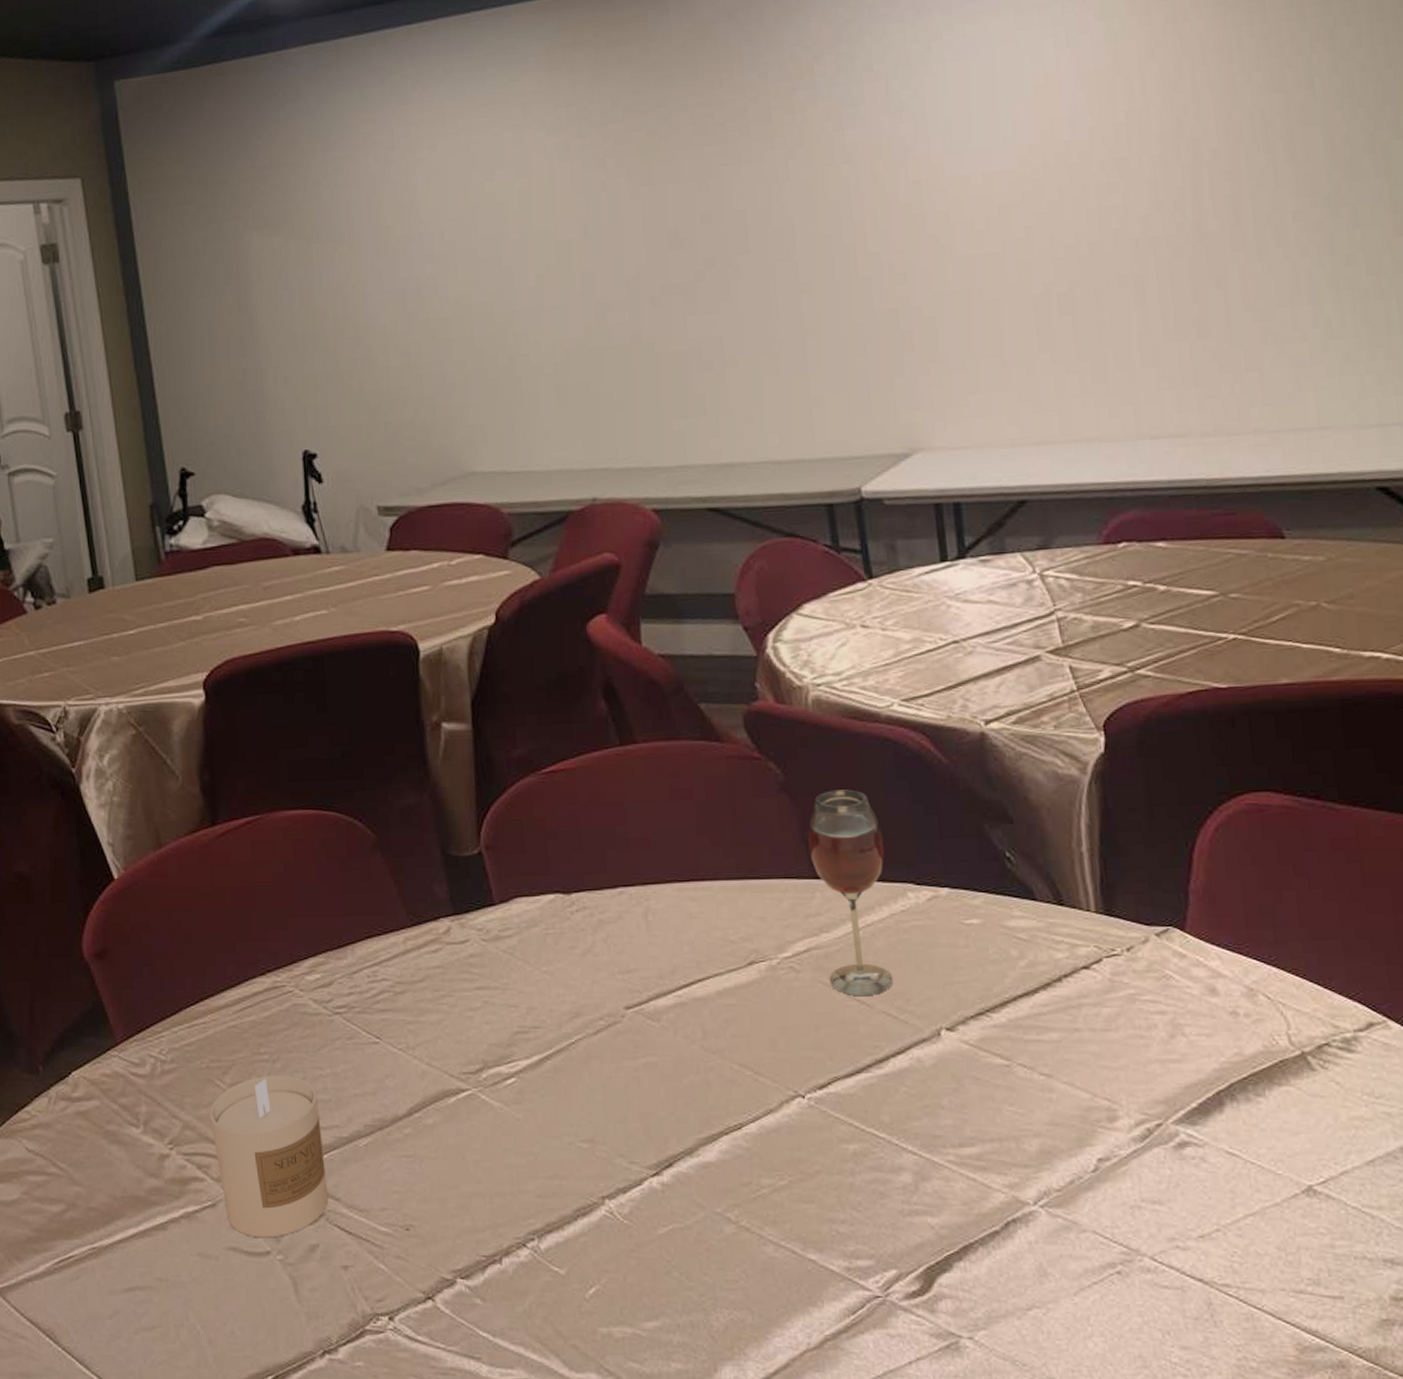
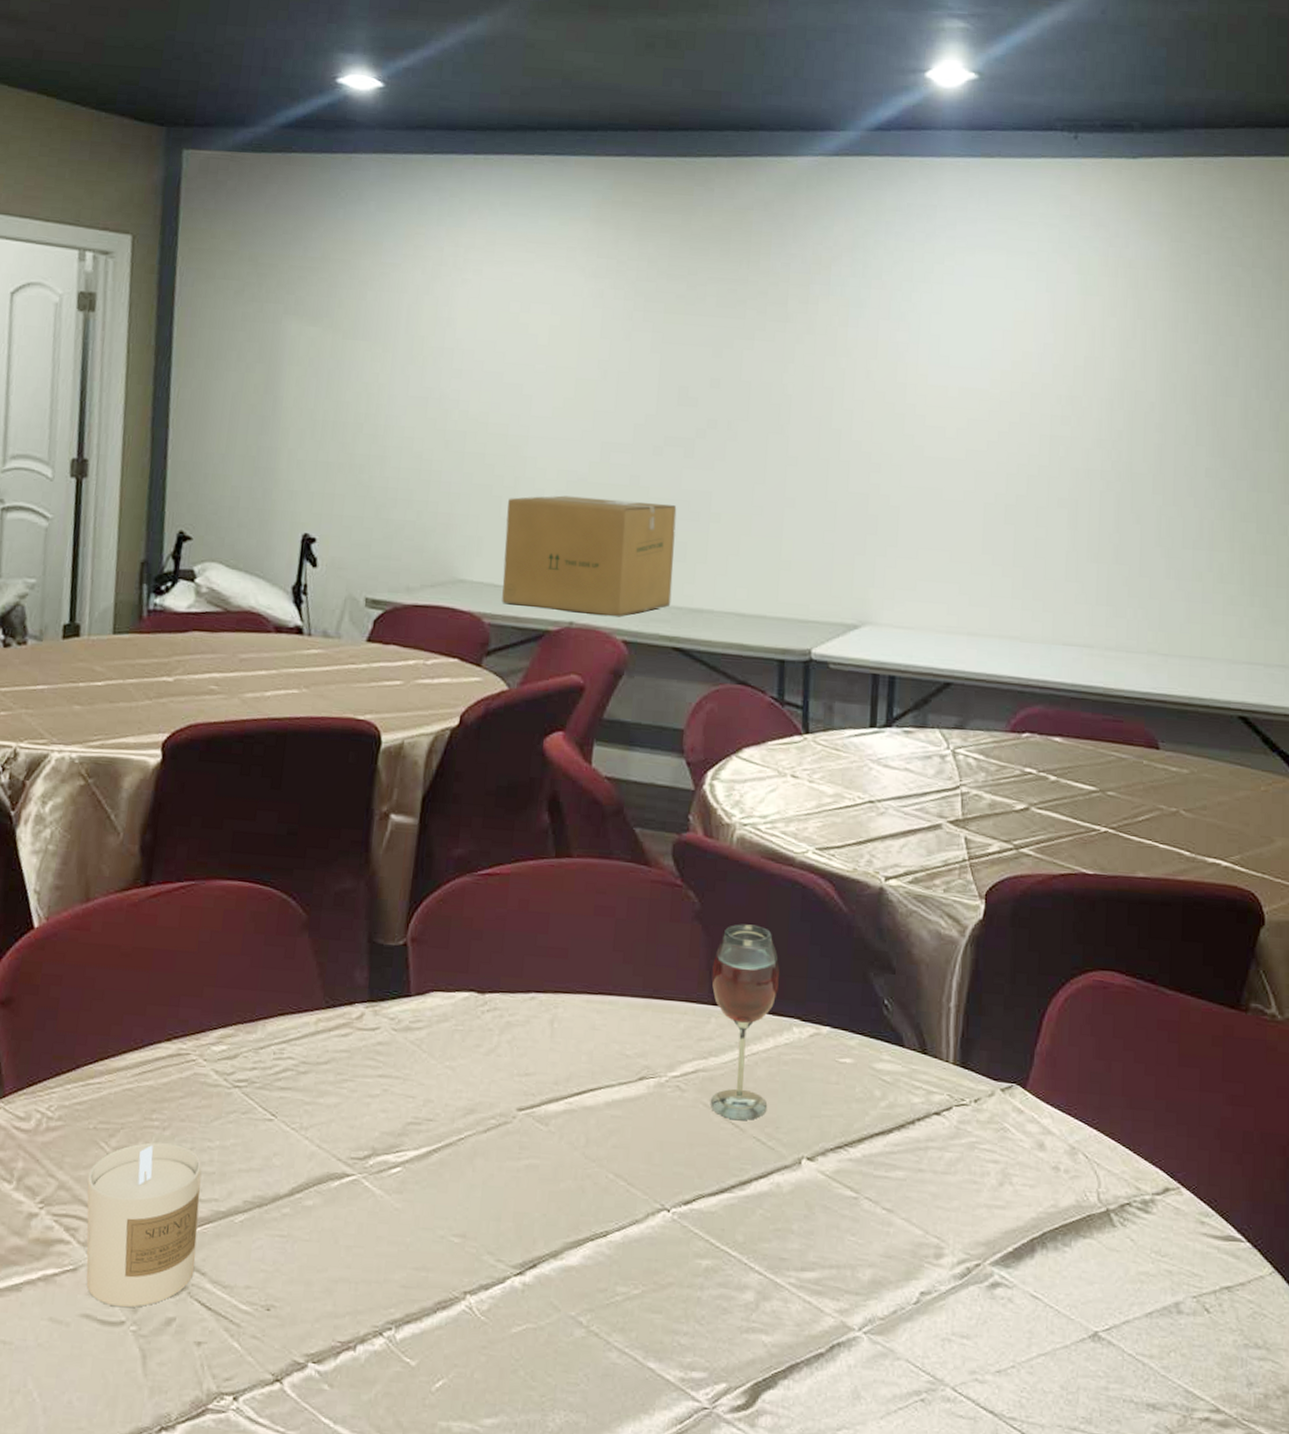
box: none [506,357,698,491] -> present [502,495,677,618]

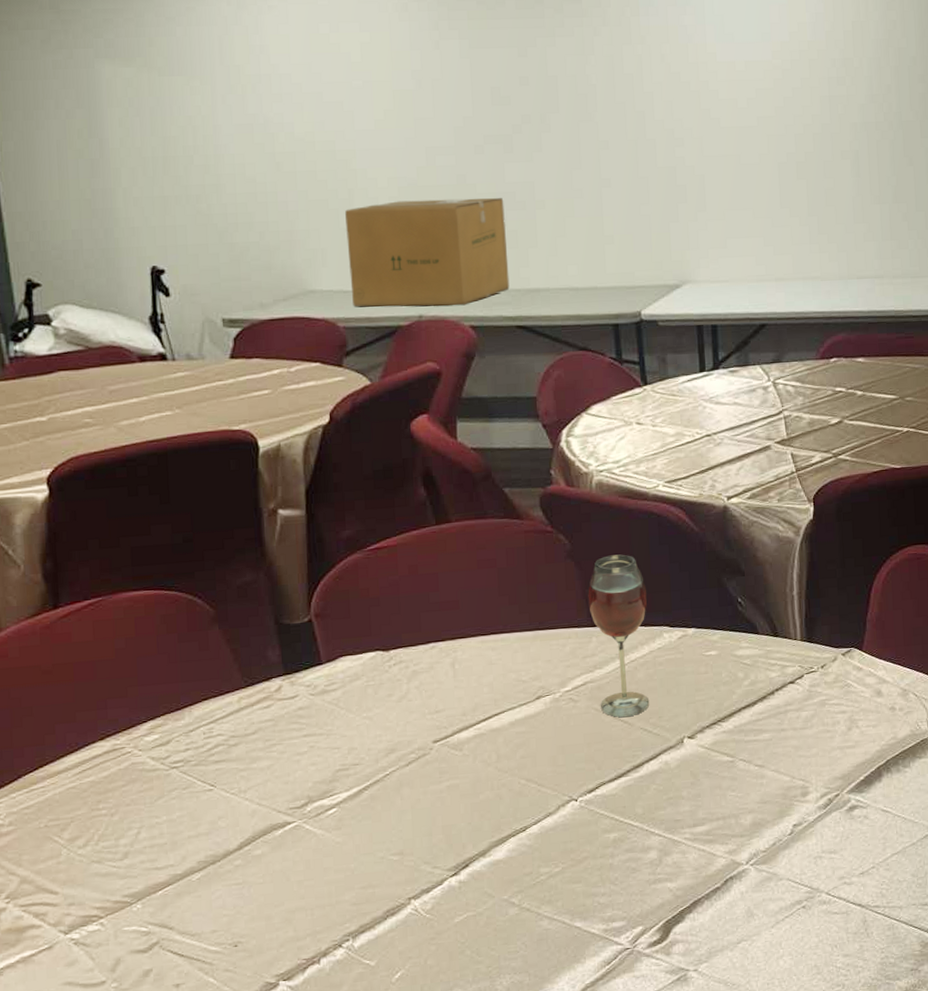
candle: present [86,1142,202,1308] -> none [47,826,163,971]

